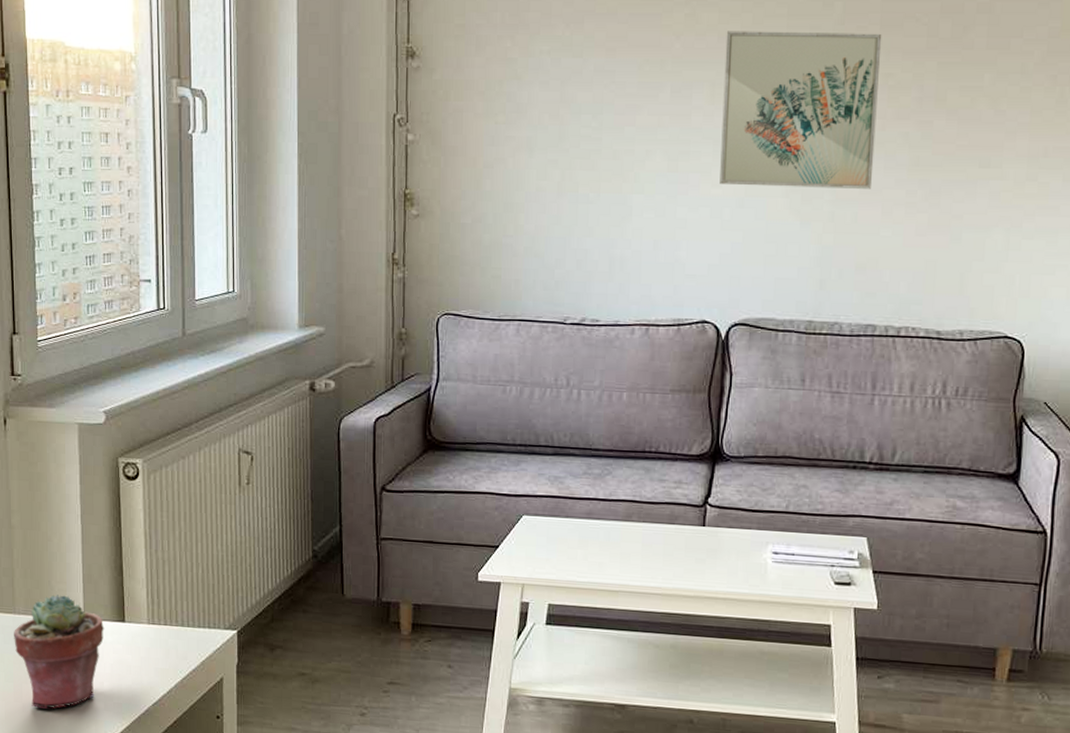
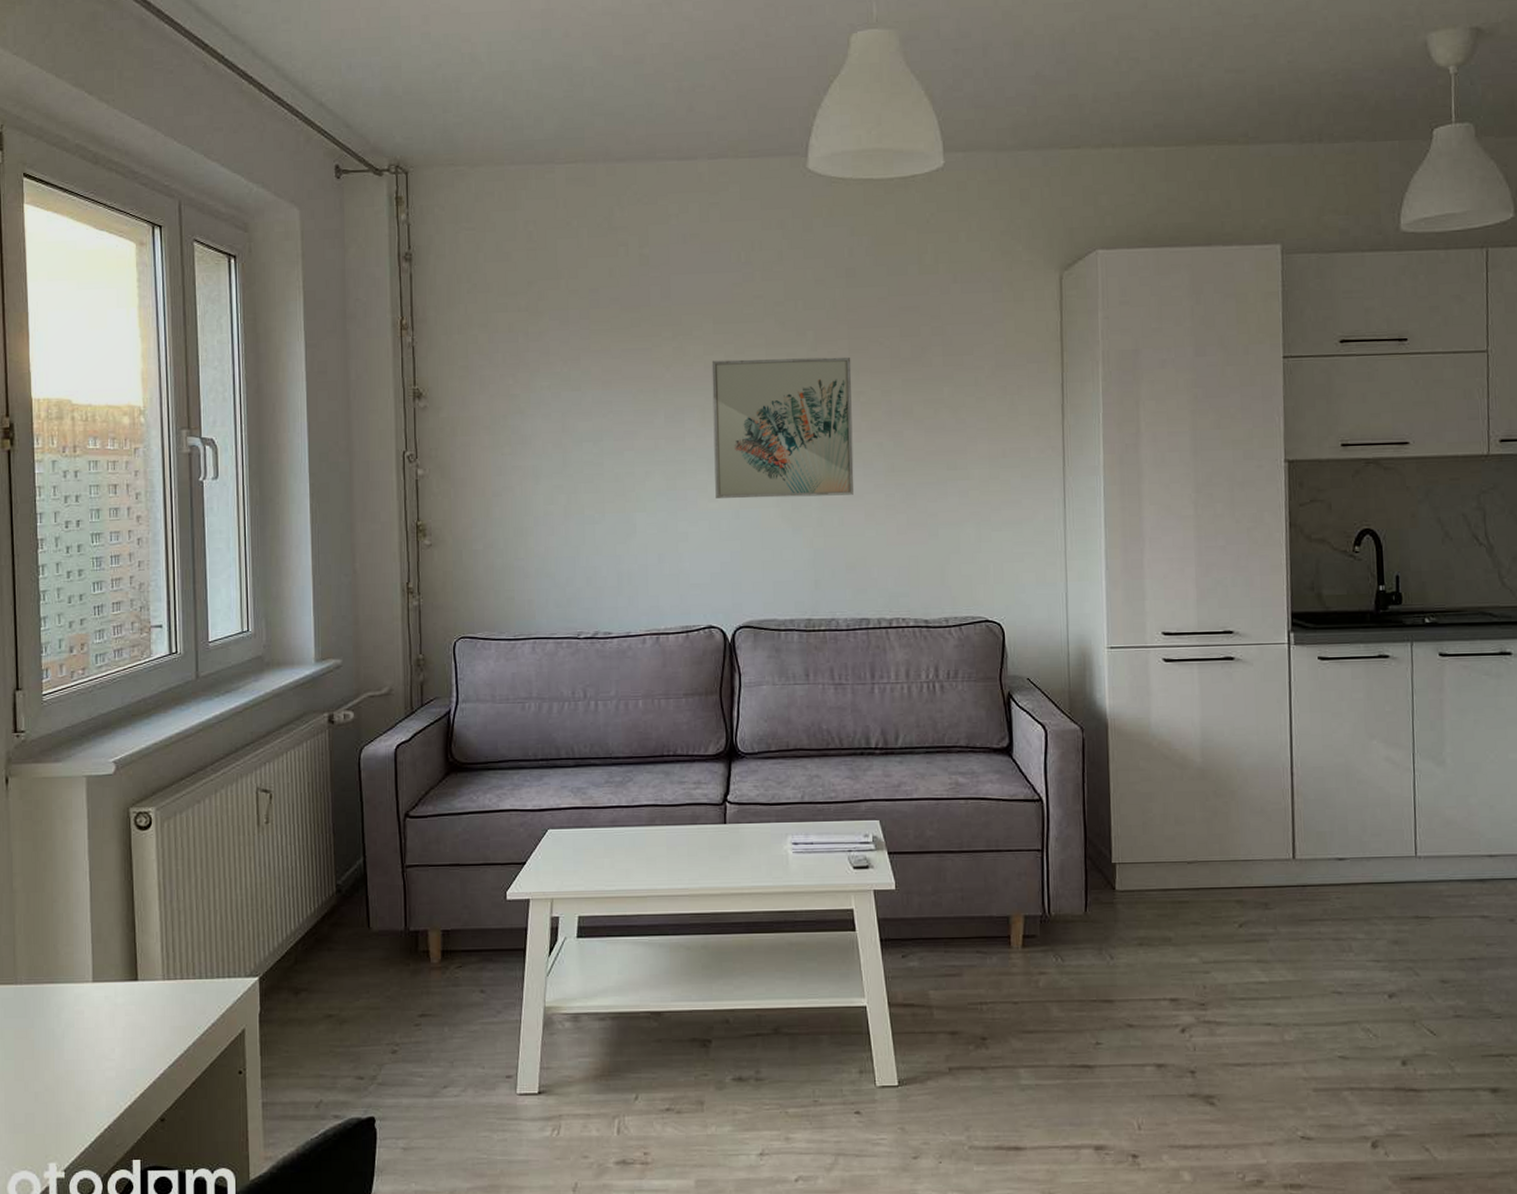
potted succulent: present [14,594,105,709] -> none [15,958,116,1085]

